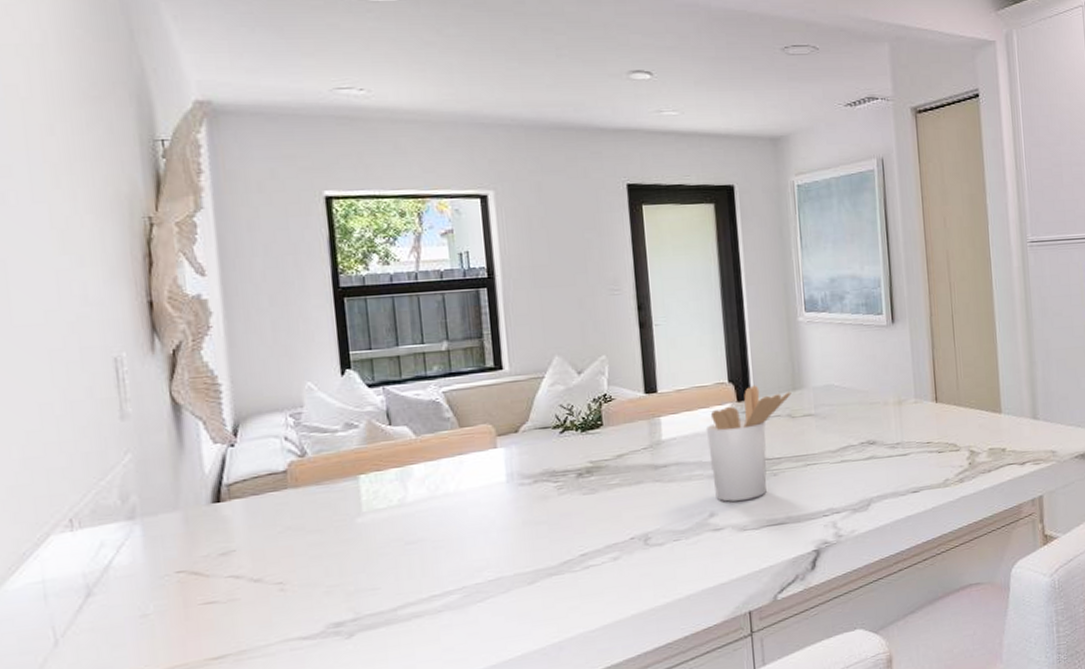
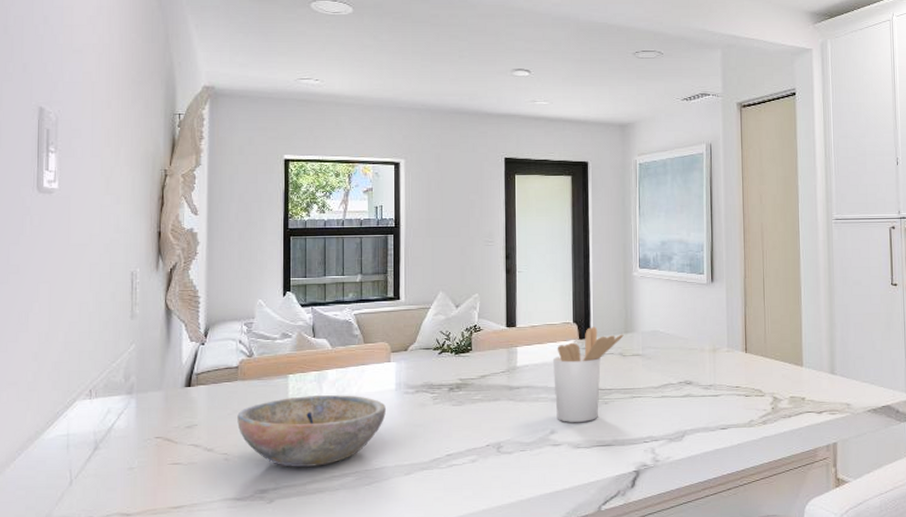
bowl: none [292,493,497,591] -> present [237,395,386,467]

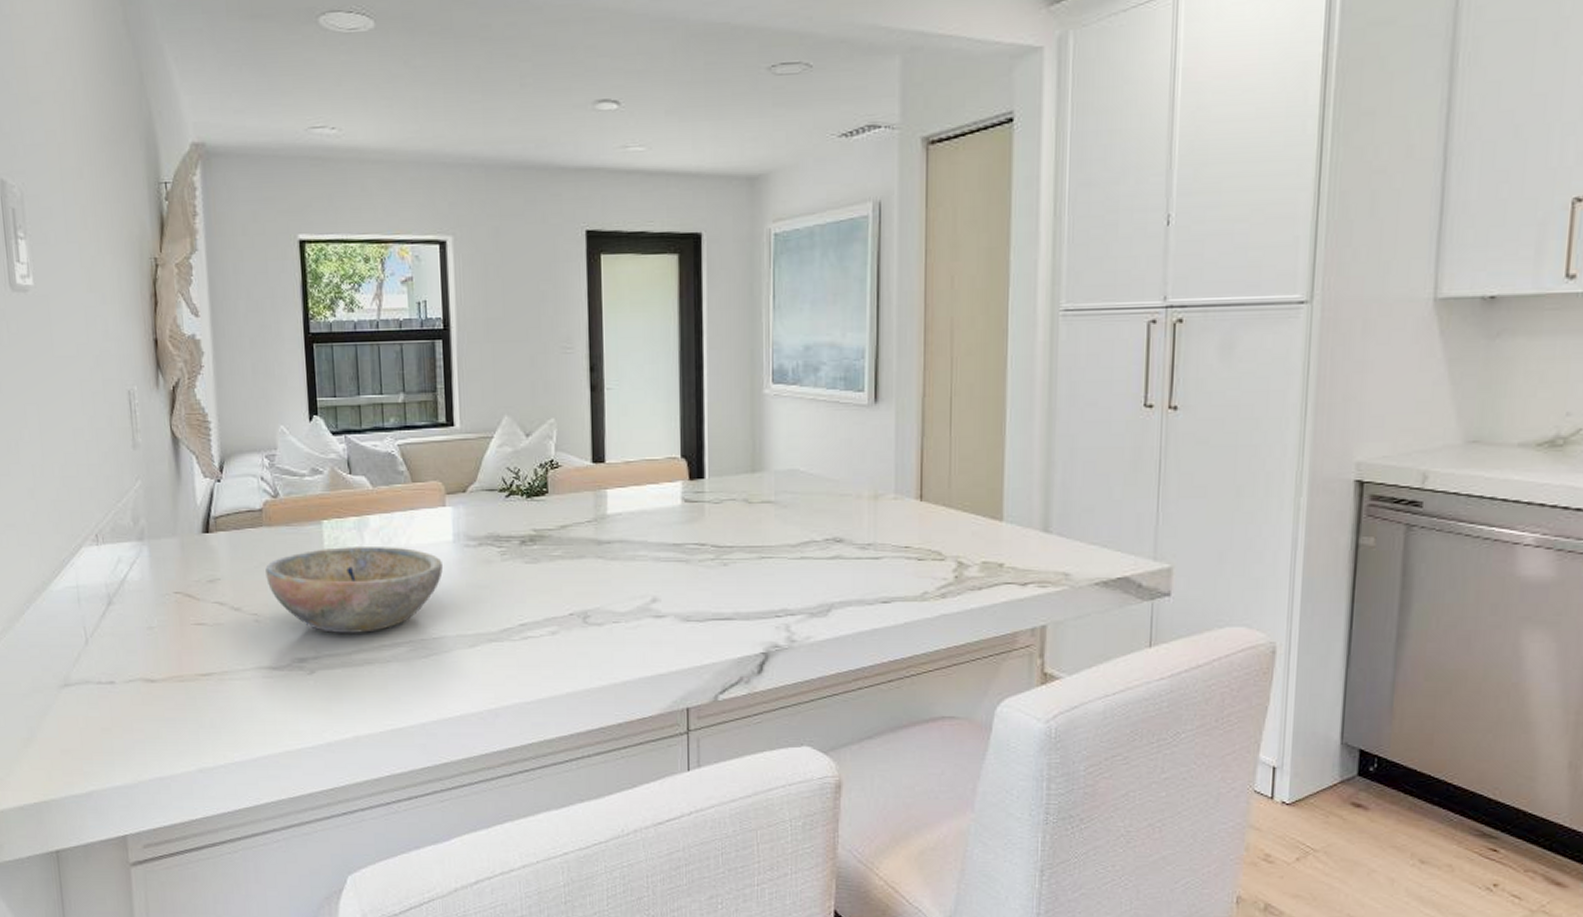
utensil holder: present [552,326,624,422] -> none [653,463,750,588]

